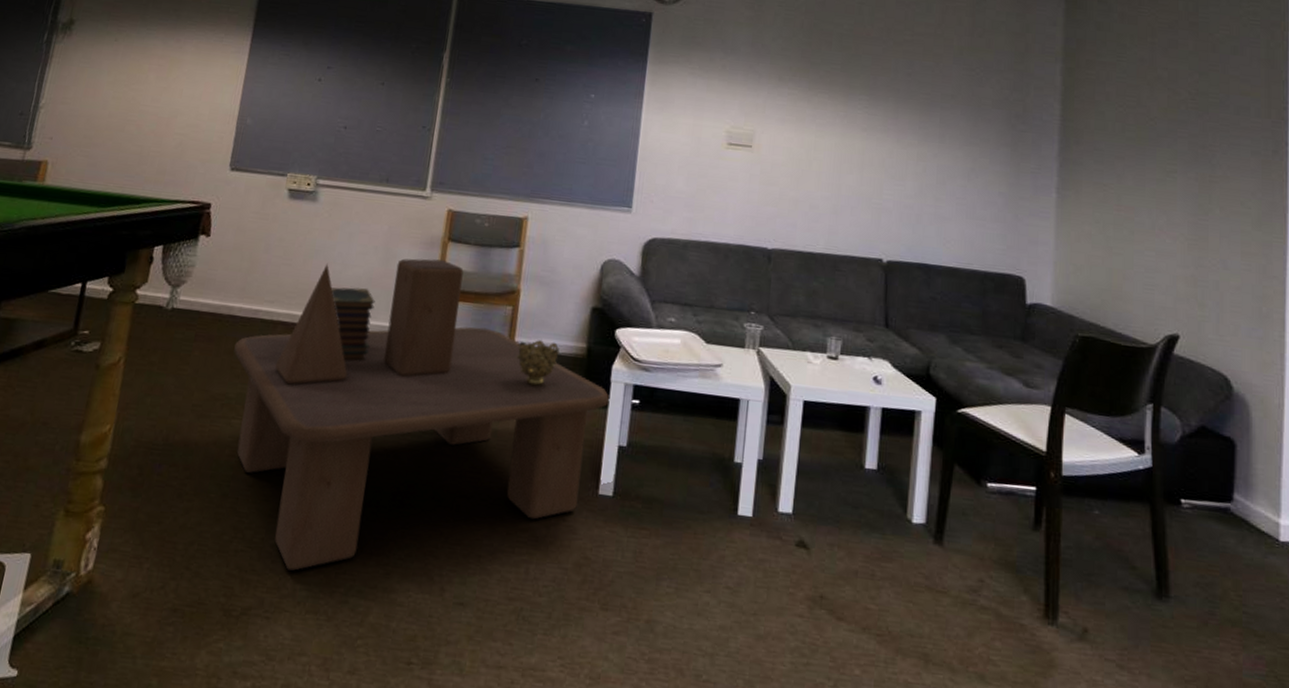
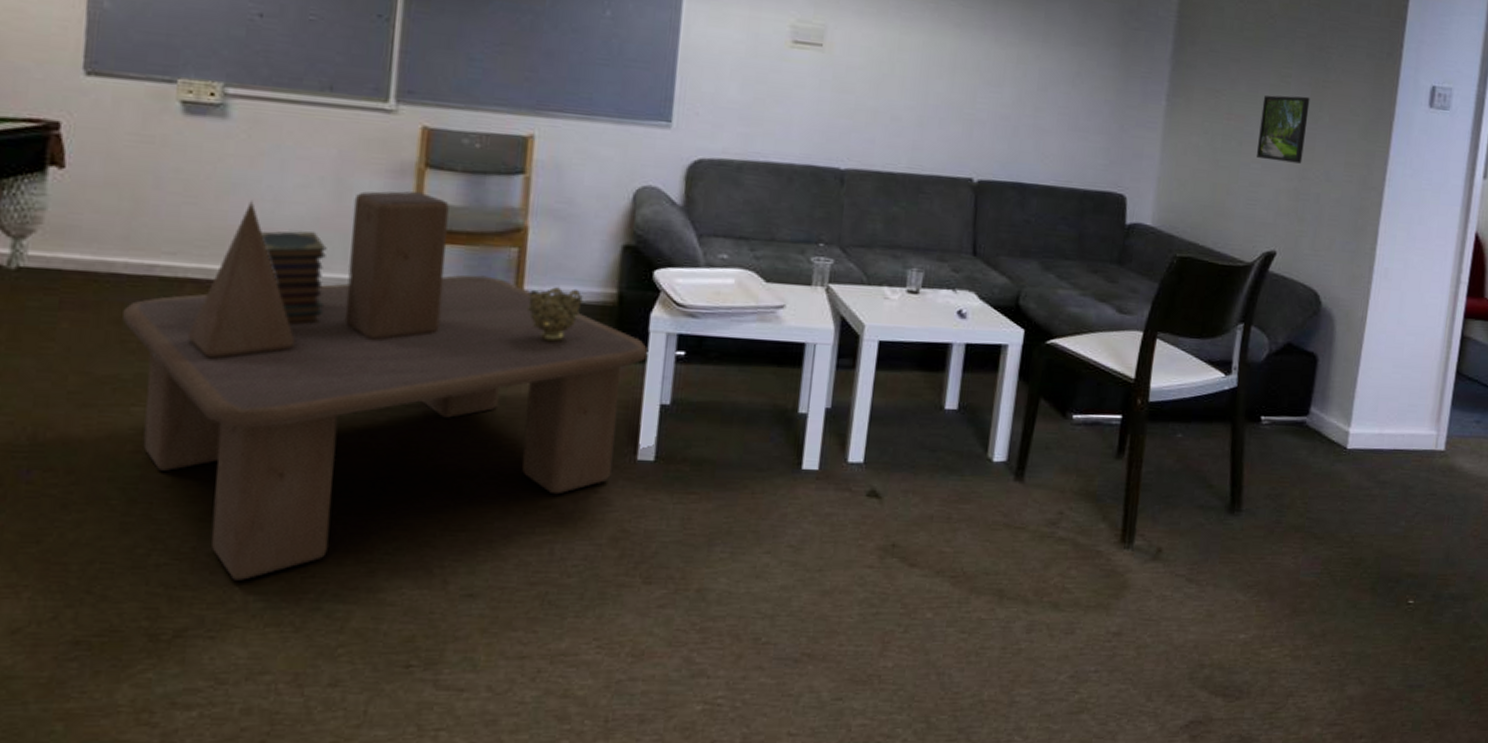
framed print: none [1149,189,1198,252] -> present [1256,95,1310,164]

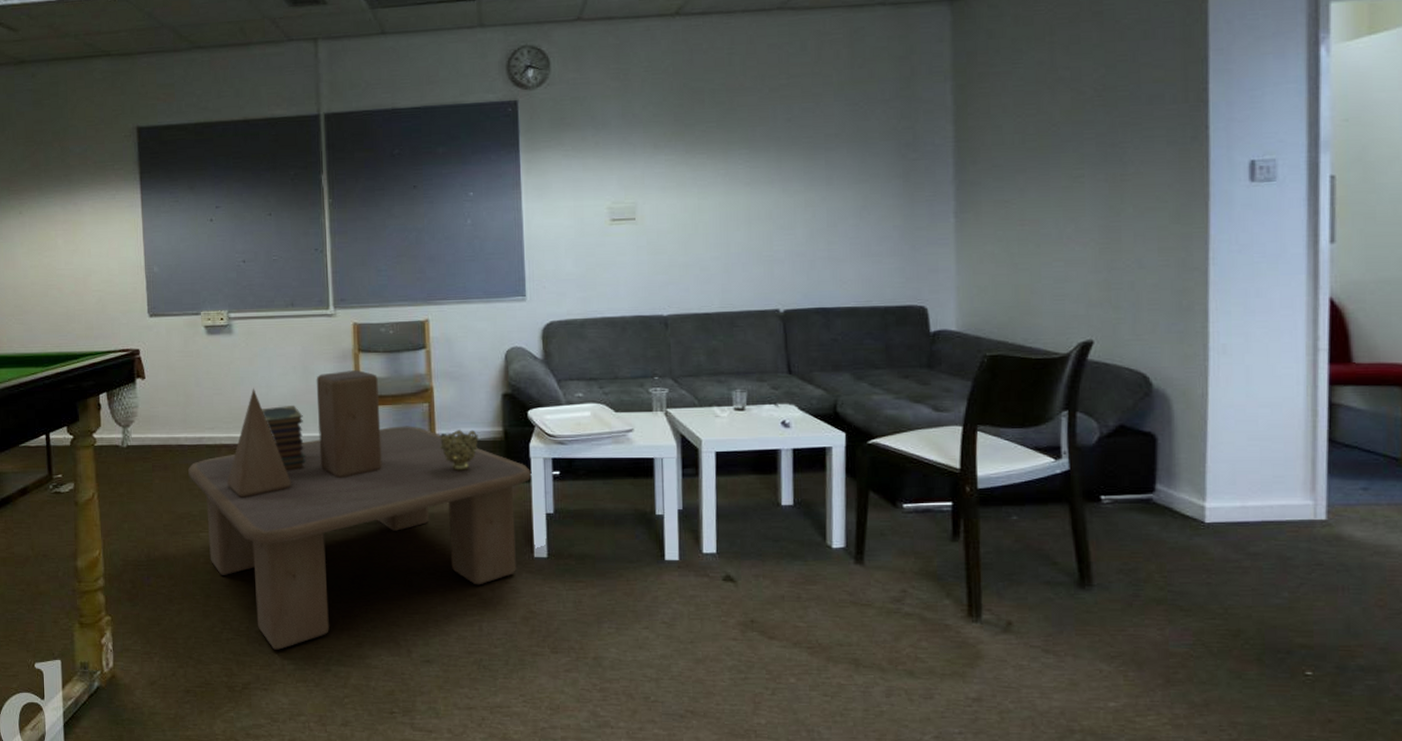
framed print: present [1256,95,1310,164] -> none [1056,192,1109,257]

